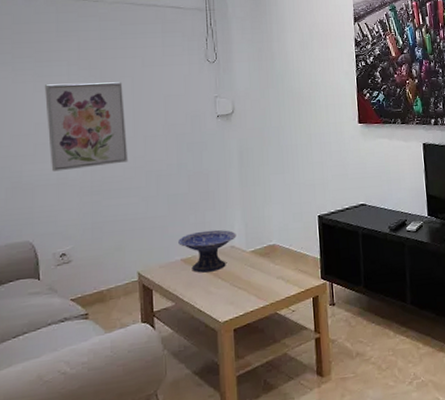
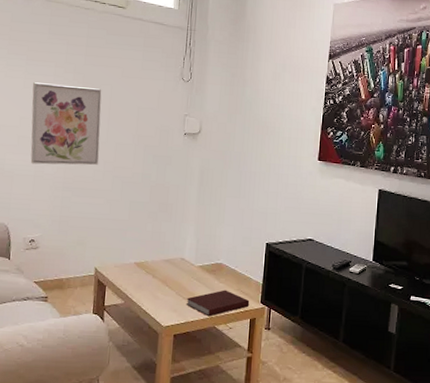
decorative bowl: present [178,229,236,273] -> none [134,239,188,279]
notebook: none [242,271,310,303] -> present [186,290,250,317]

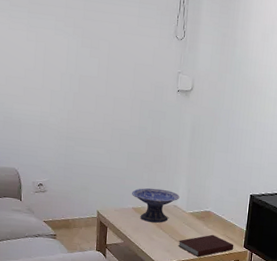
wall art: present [30,82,102,165] -> none [34,35,101,117]
decorative bowl: none [134,239,188,279] -> present [132,188,180,223]

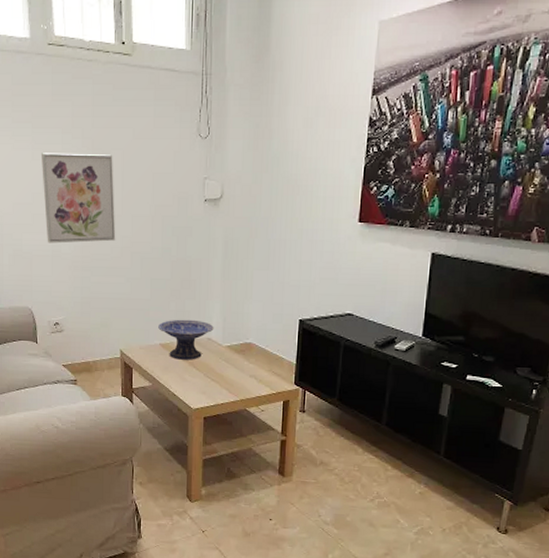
wall art: none [34,35,101,117] -> present [40,153,116,244]
notebook: present [178,234,234,257] -> none [215,370,283,399]

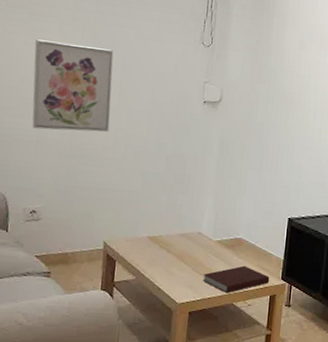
decorative bowl: present [158,319,214,360] -> none [147,212,205,254]
notebook: none [215,370,283,399] -> present [202,265,270,294]

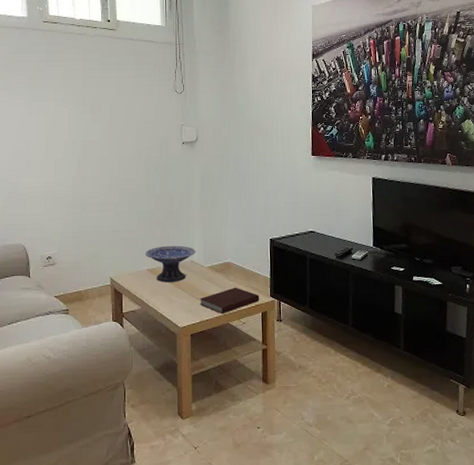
wall art: present [32,39,114,132] -> none [35,108,105,185]
decorative bowl: none [147,212,205,254] -> present [145,245,196,283]

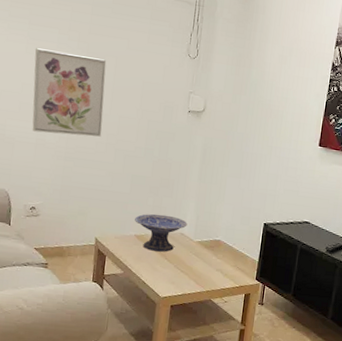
wall art: none [35,108,105,185] -> present [32,48,107,137]
notebook: present [199,287,260,314] -> none [183,265,245,290]

